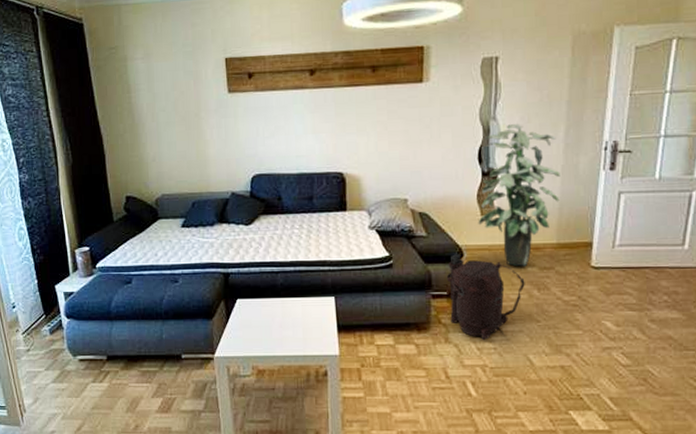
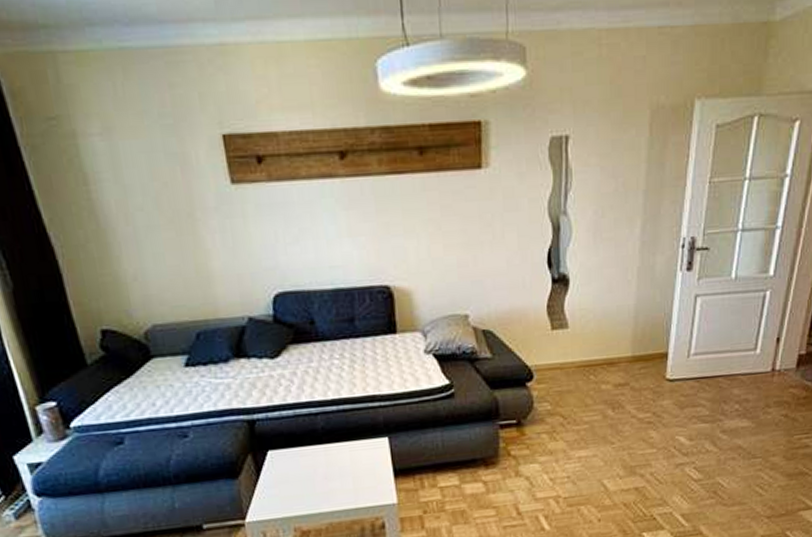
backpack: present [446,254,525,340] -> none [515,376,599,469]
indoor plant: present [478,124,560,267] -> none [548,219,636,385]

